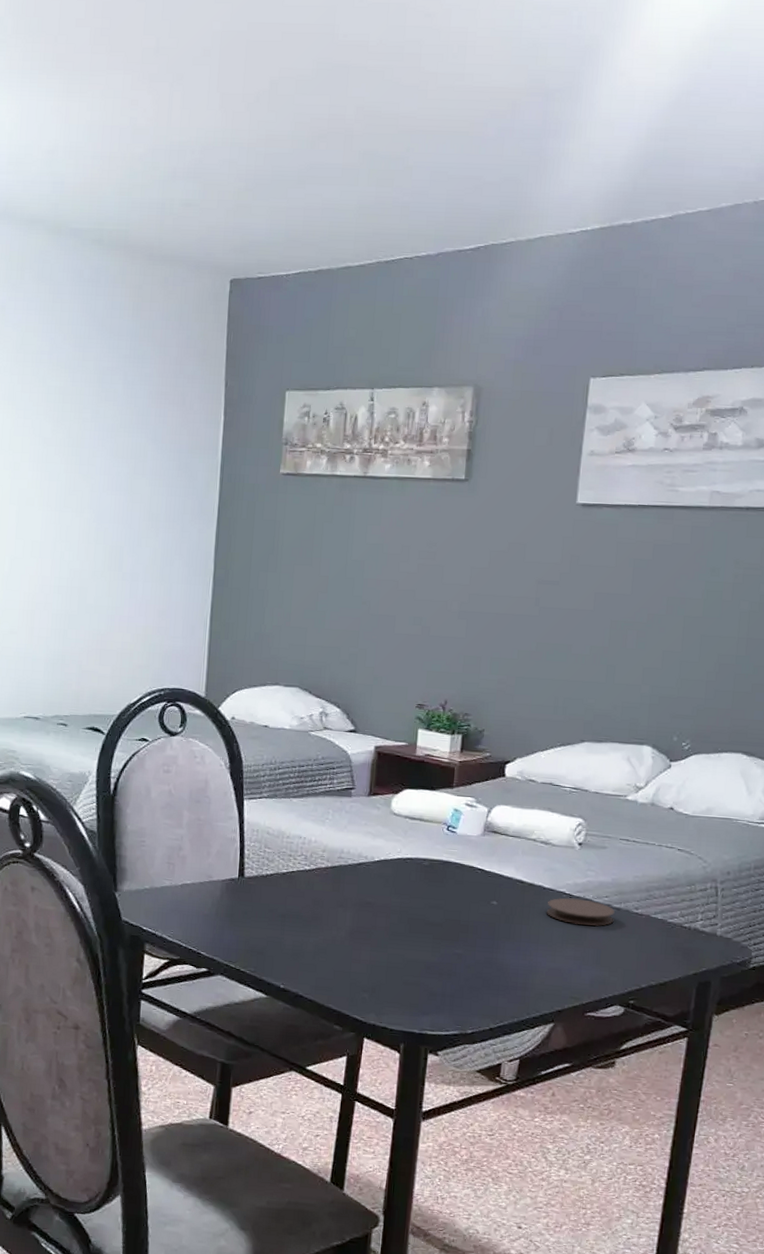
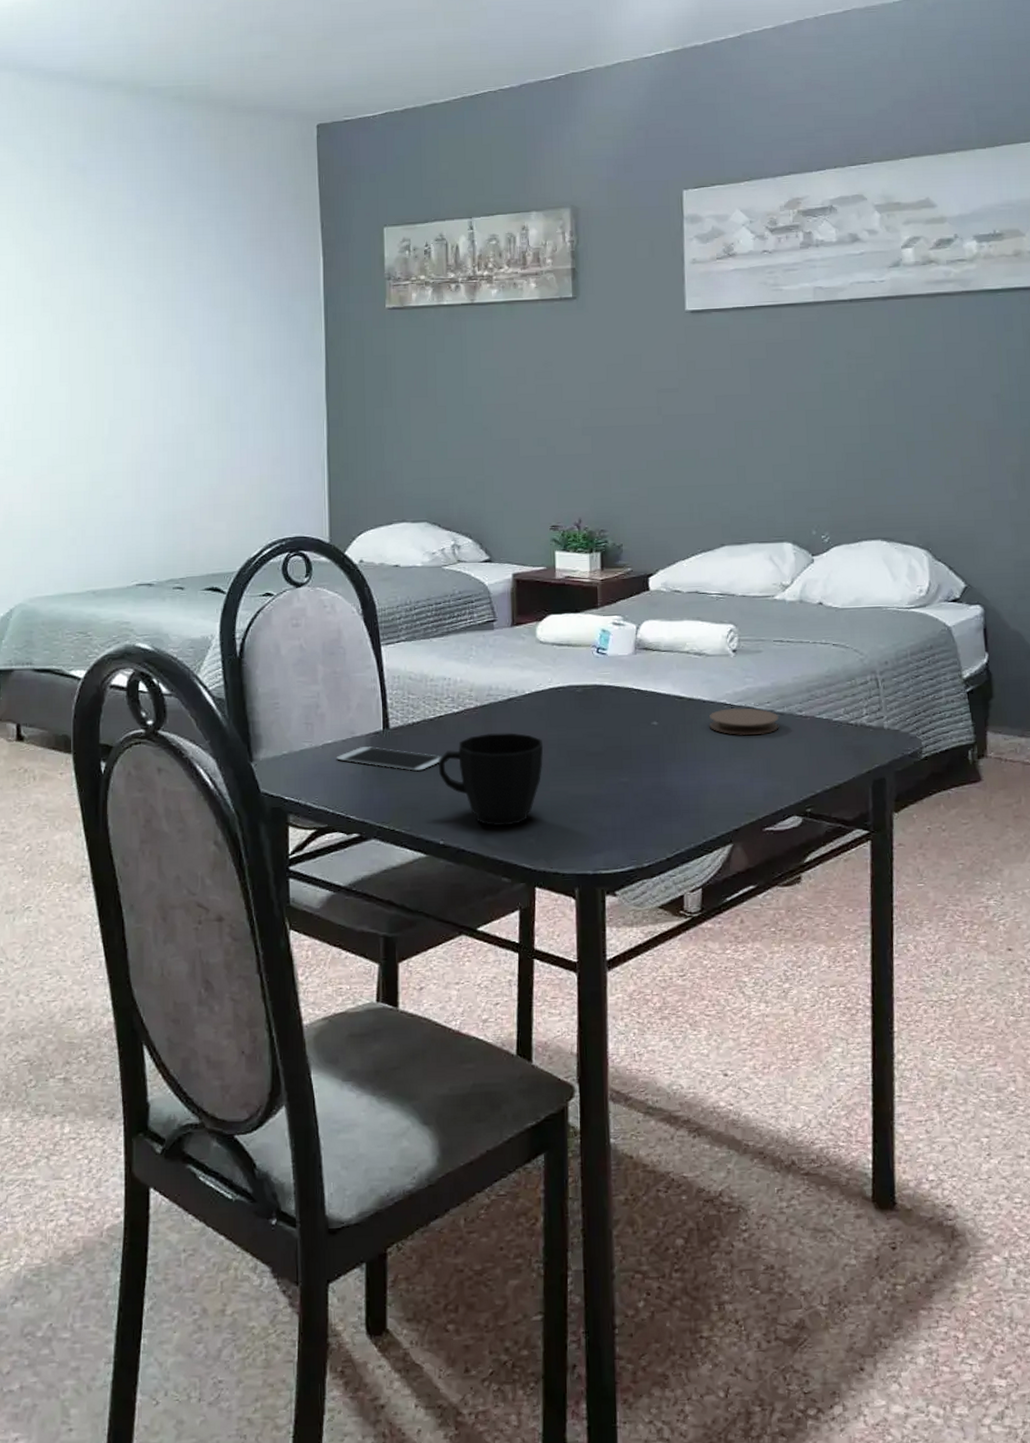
smartphone: none [193,890,290,919] -> present [337,747,441,771]
cup: none [286,893,386,980] -> present [438,733,544,826]

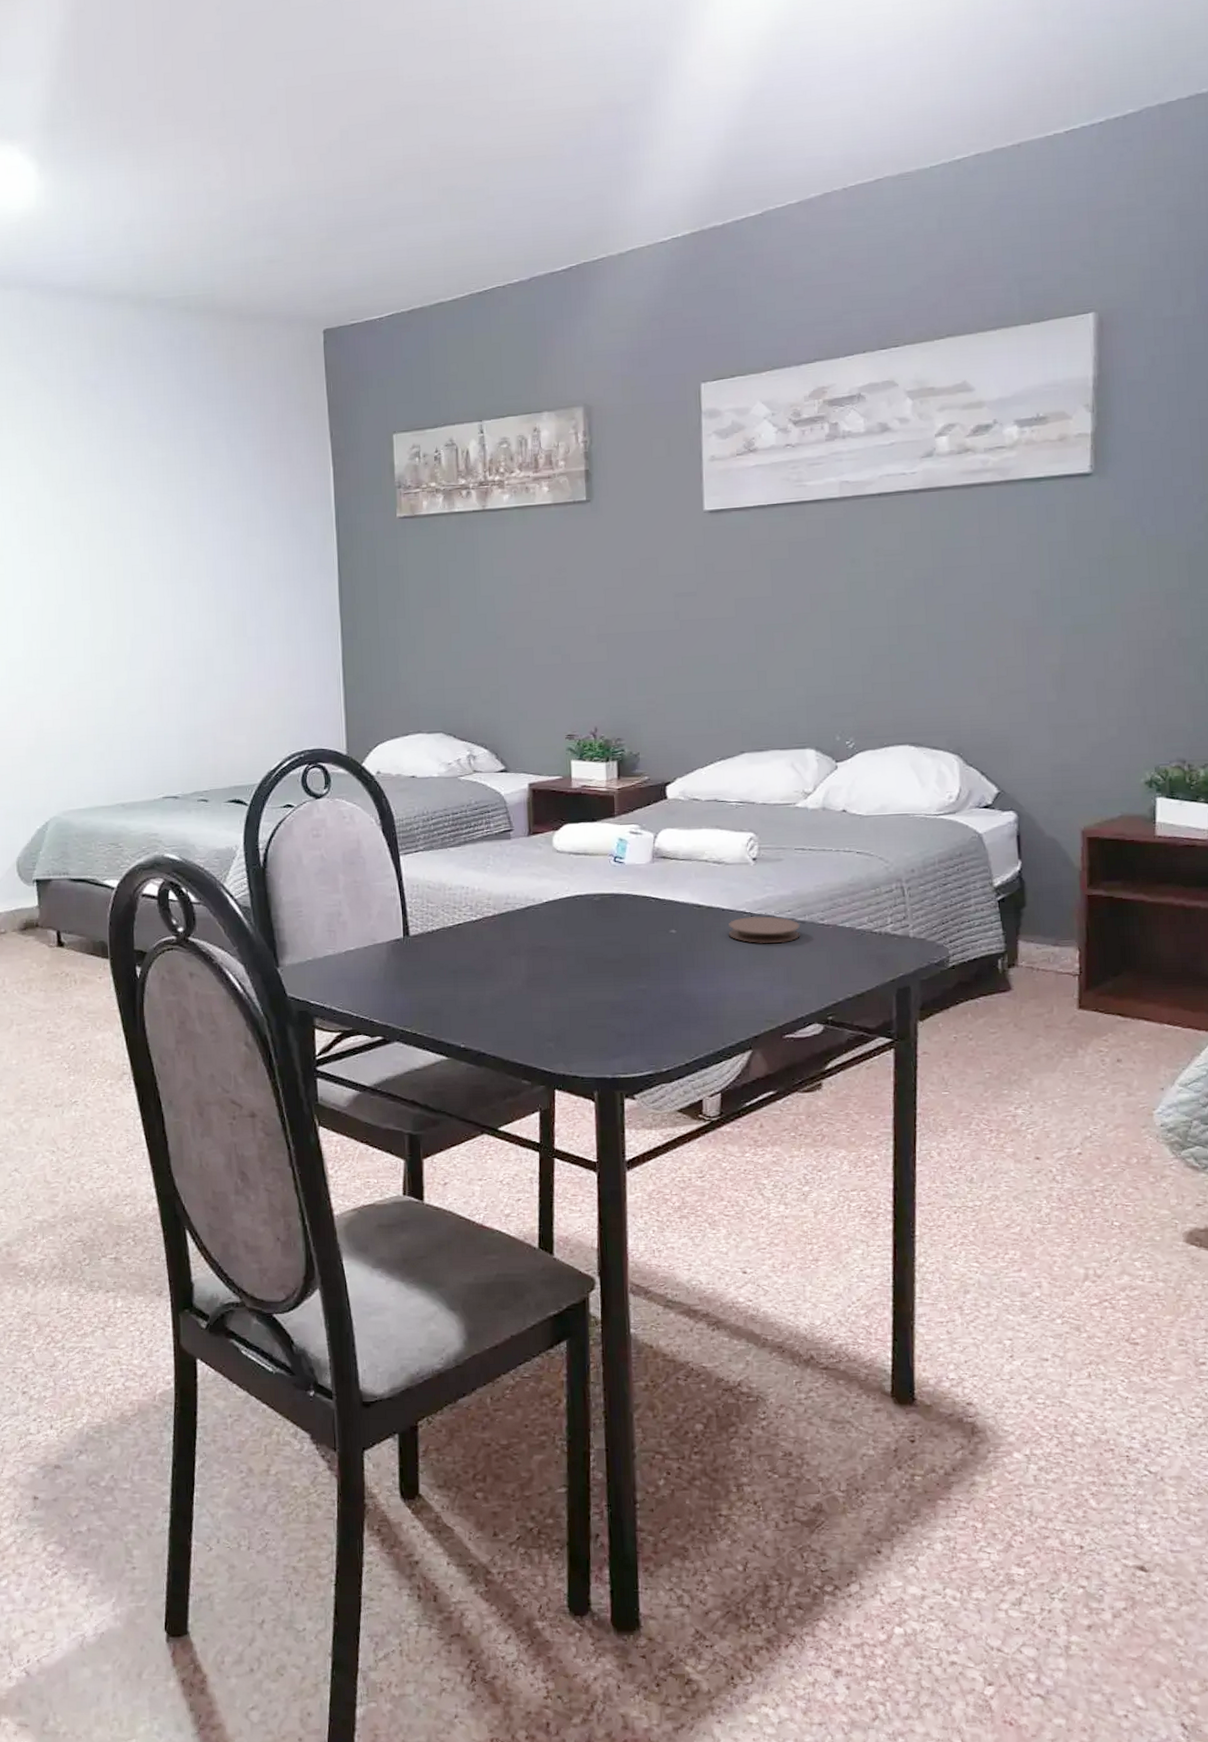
smartphone: present [337,747,441,771] -> none [359,953,461,977]
cup: present [438,733,544,826] -> none [457,940,562,1031]

